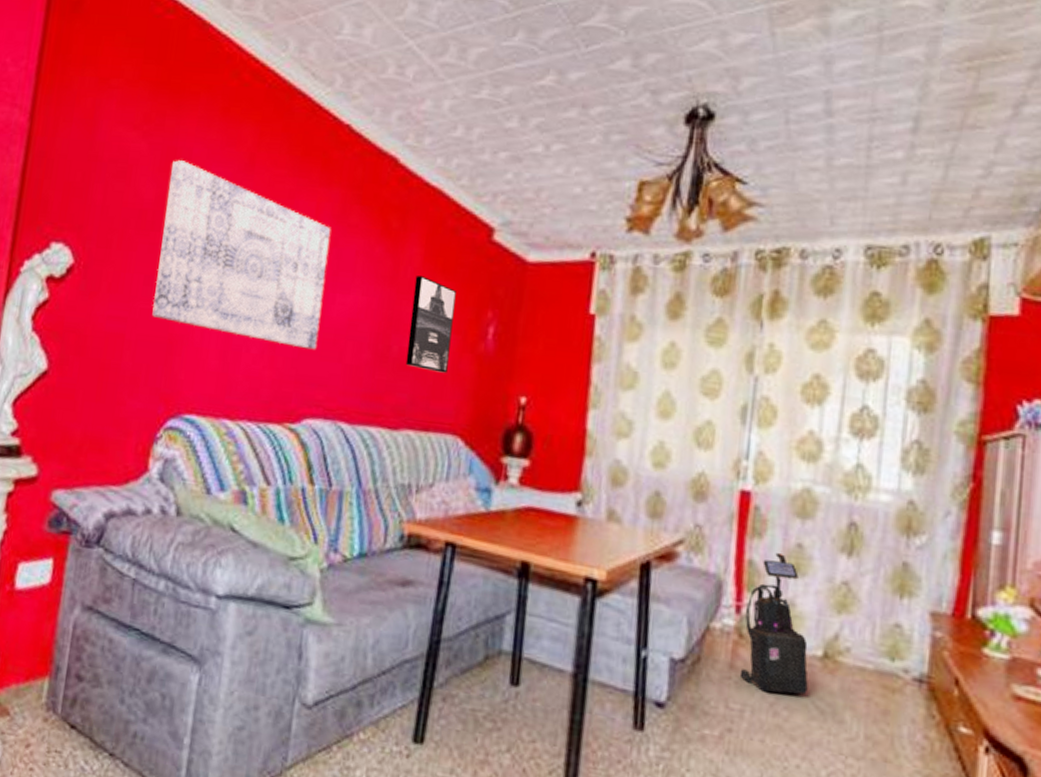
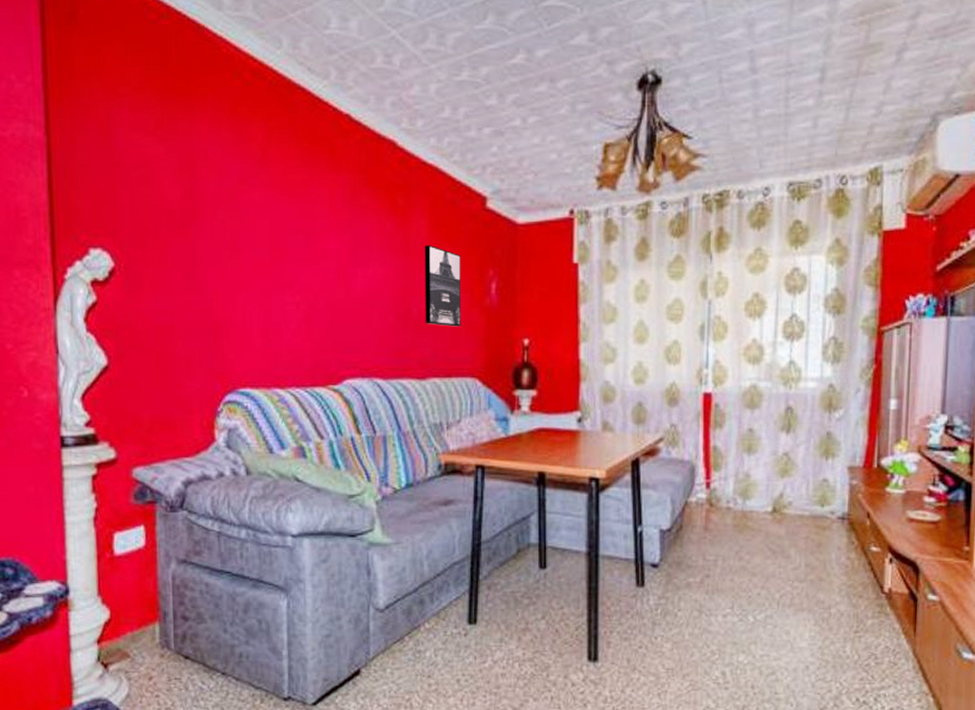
wall art: present [152,160,331,350] -> none [191,161,347,320]
vacuum cleaner: present [739,553,808,695] -> none [712,438,763,544]

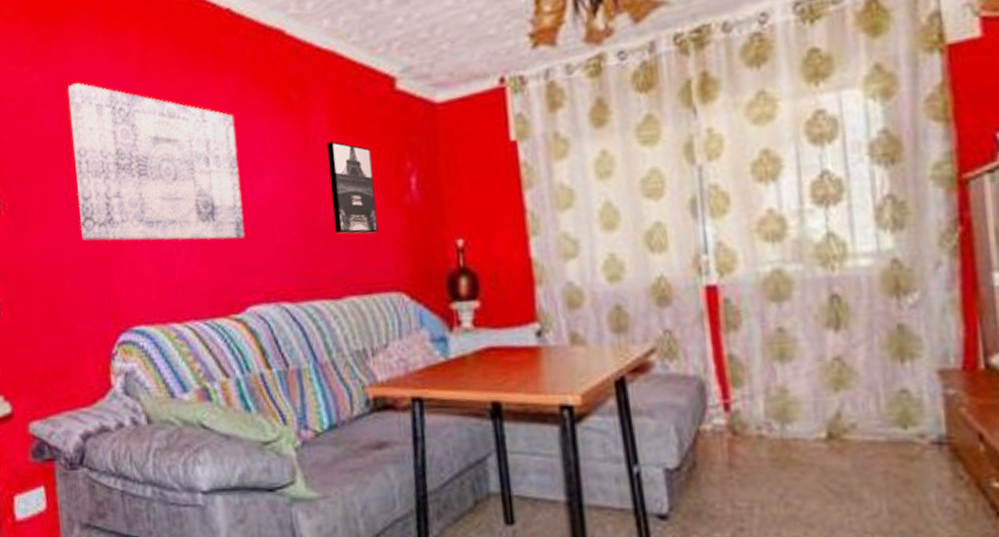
wall art: none [191,161,347,320] -> present [68,83,245,241]

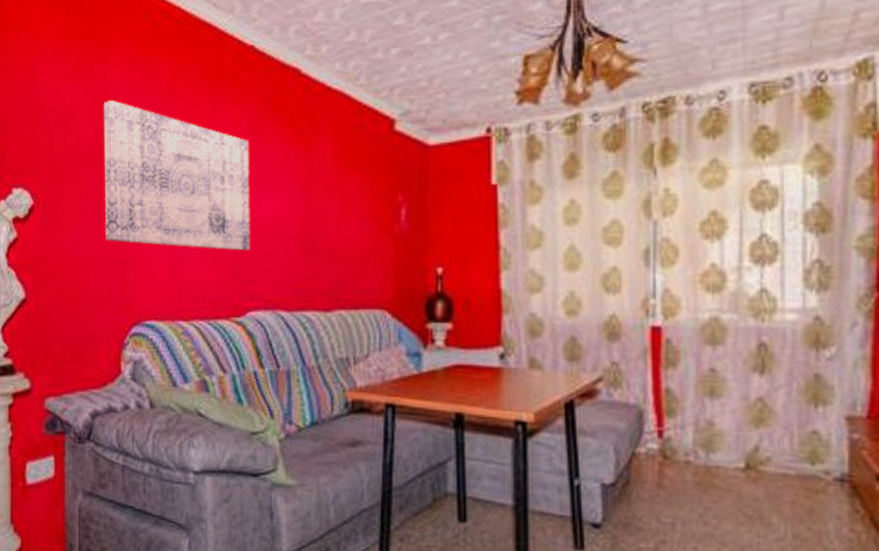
wall art: present [326,141,378,234] -> none [329,172,368,256]

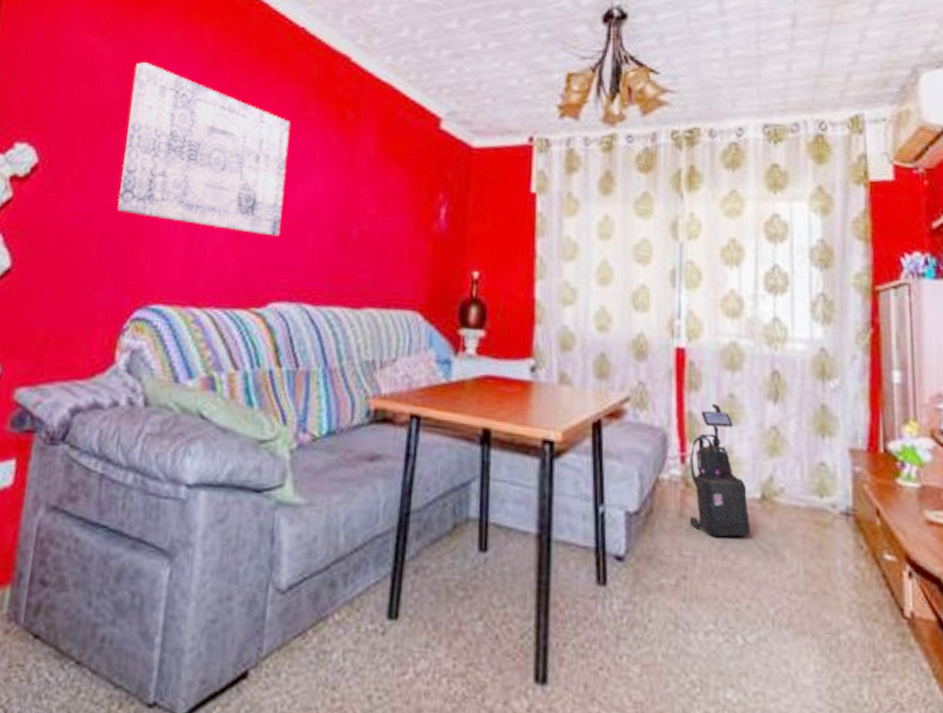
vacuum cleaner: none [667,379,734,505] -> present [689,404,750,538]

